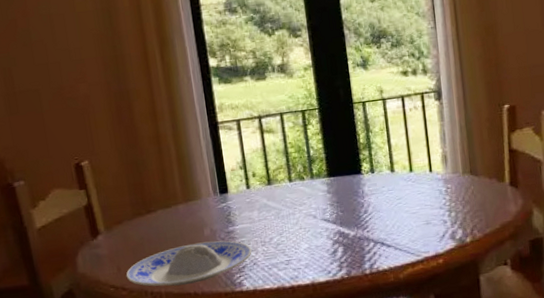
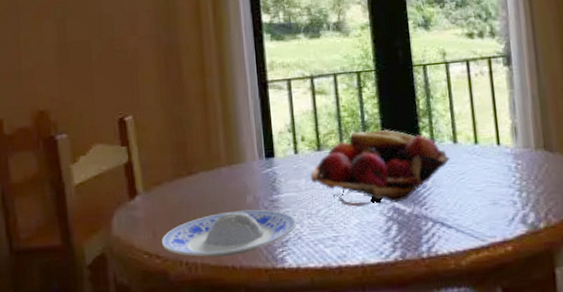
fruit basket: none [262,162,388,233] -> present [310,129,450,207]

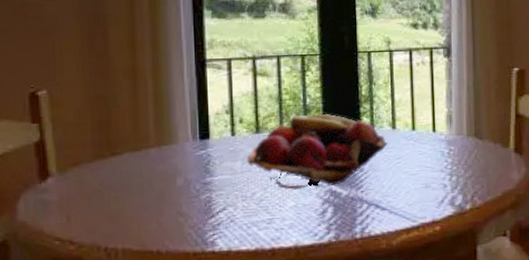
plate: present [161,209,297,257] -> none [76,192,230,242]

